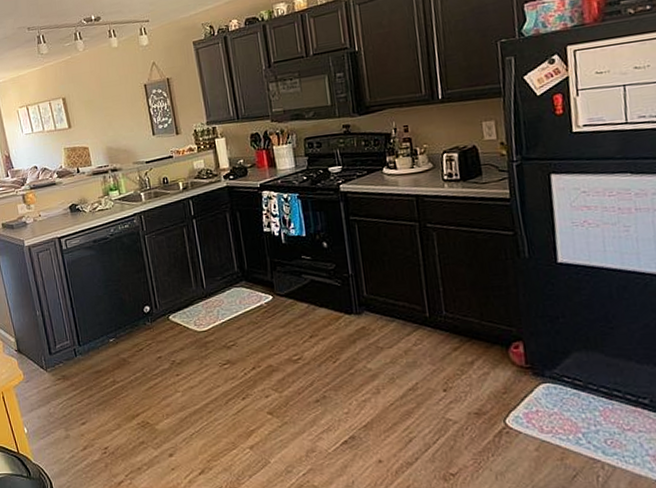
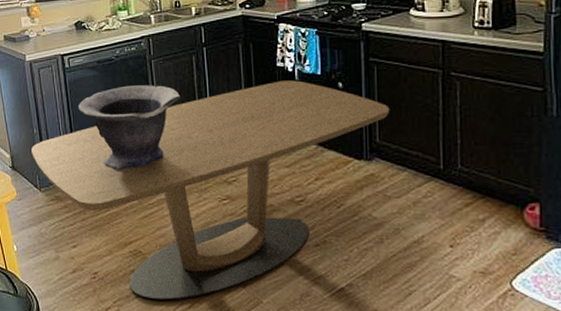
dining table: none [35,243,374,470] -> present [31,80,390,301]
decorative bowl: none [78,259,176,344] -> present [78,85,181,170]

